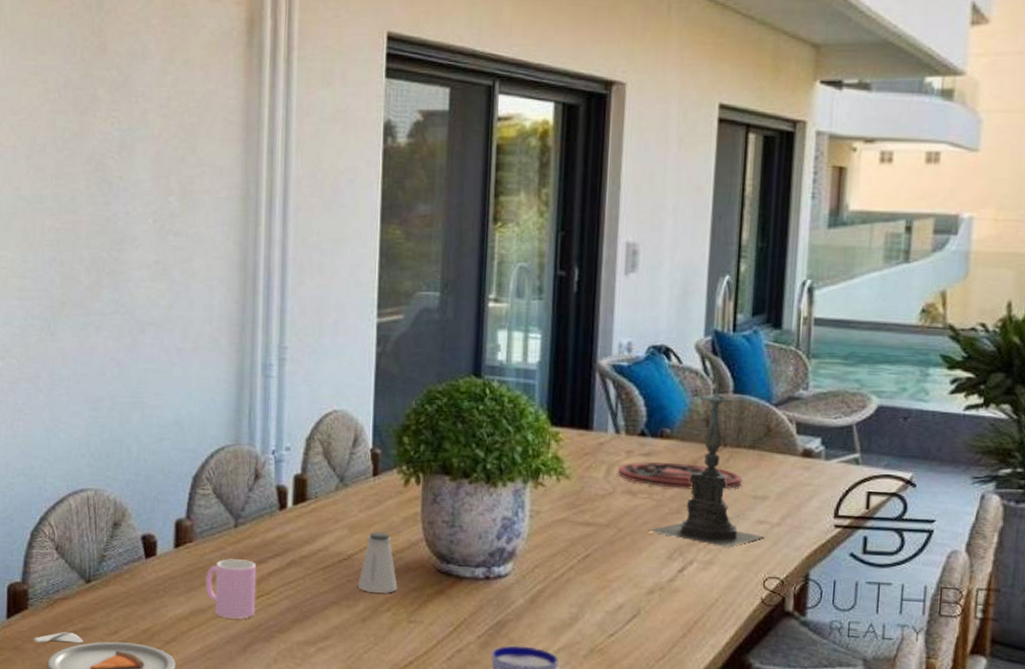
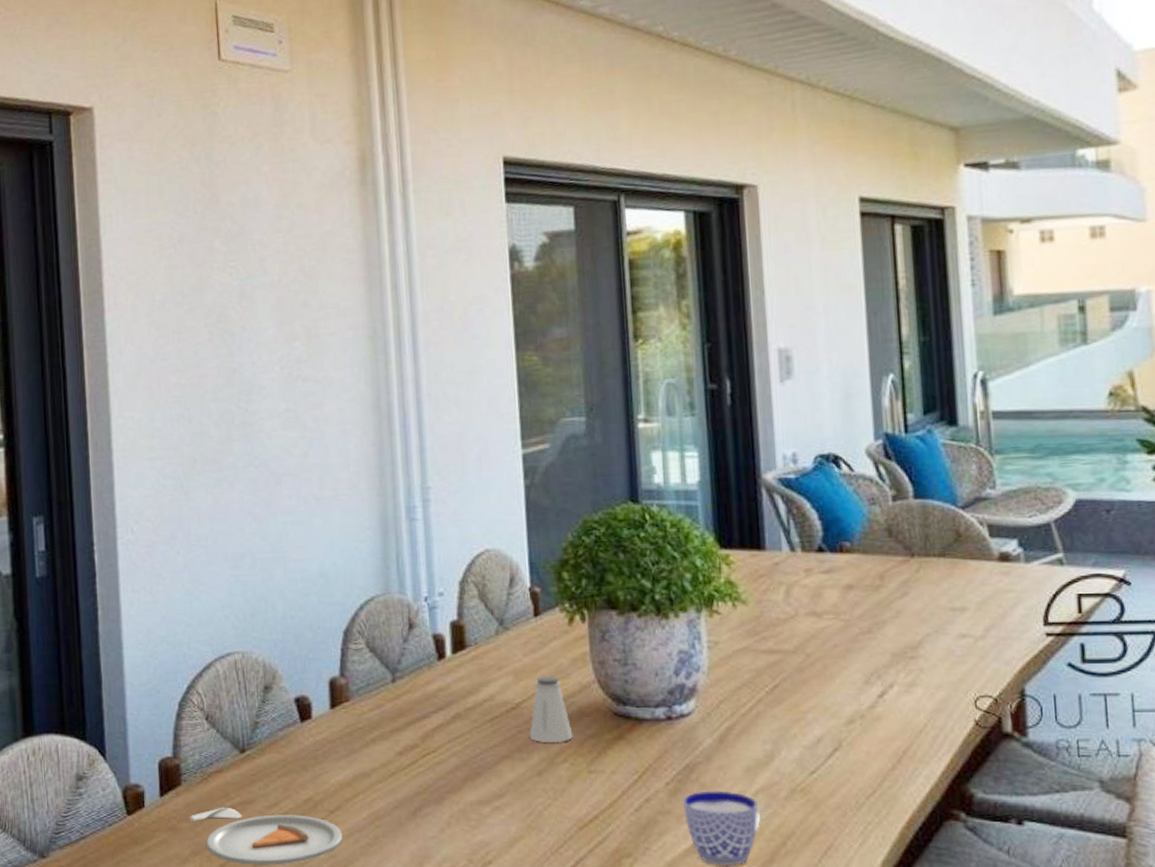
cup: present [205,558,257,620] -> none [365,715,423,782]
plate: present [618,461,742,490] -> none [798,577,936,606]
candle holder: present [648,373,765,547] -> none [839,478,970,666]

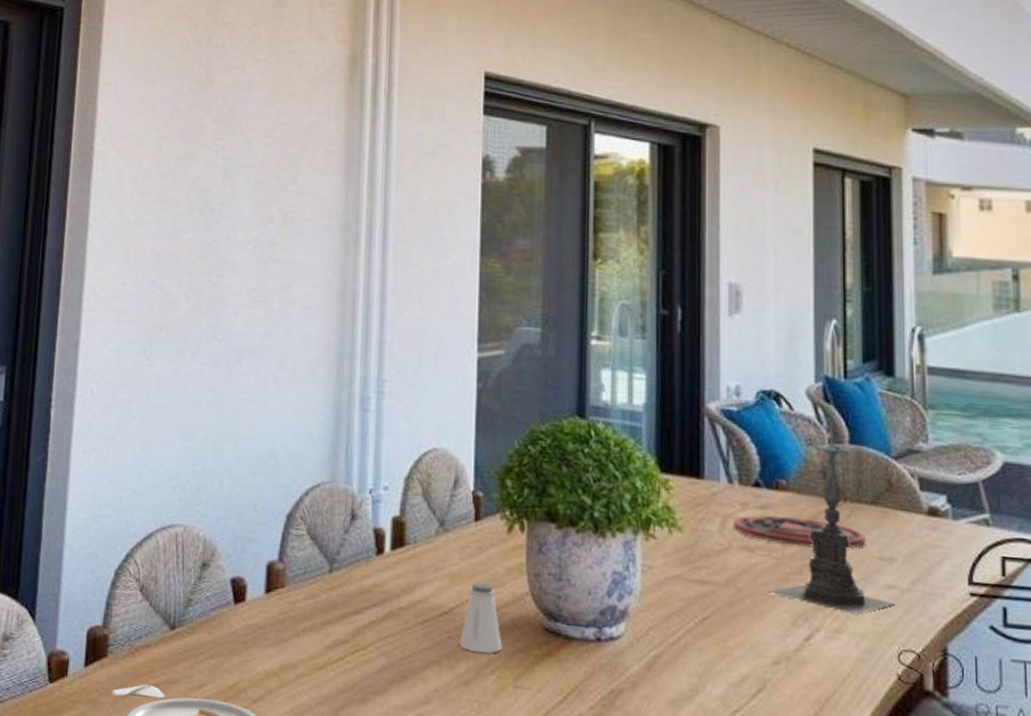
plate: none [798,577,936,606] -> present [733,515,866,549]
candle holder: none [839,478,970,666] -> present [769,422,896,614]

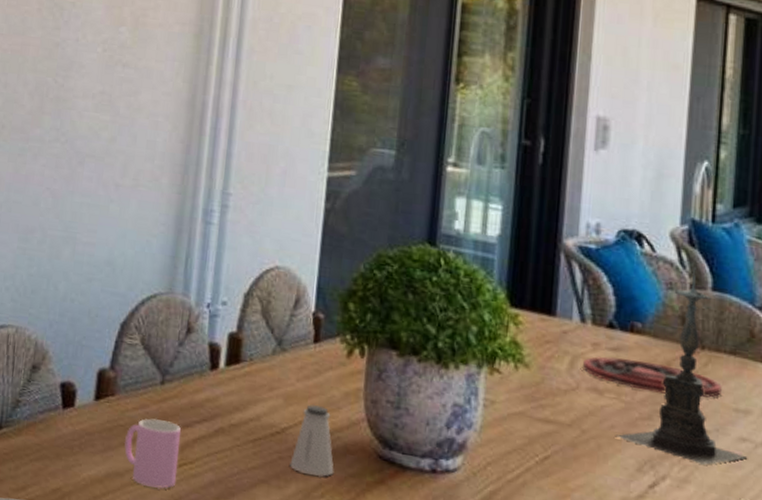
cup: none [296,607,352,678] -> present [124,418,181,489]

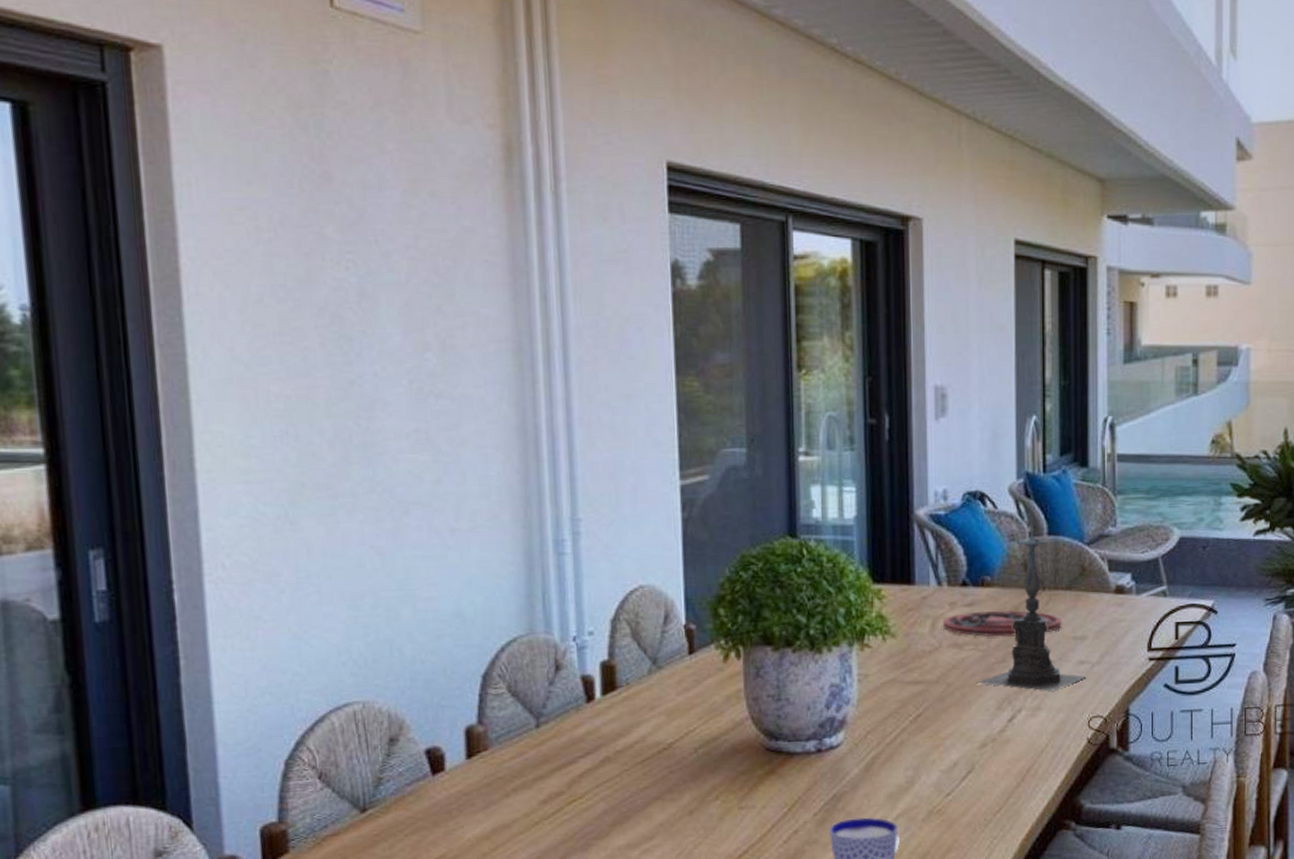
cup: present [124,418,181,489] -> none [506,762,568,831]
saltshaker: present [290,404,334,477] -> none [681,714,725,782]

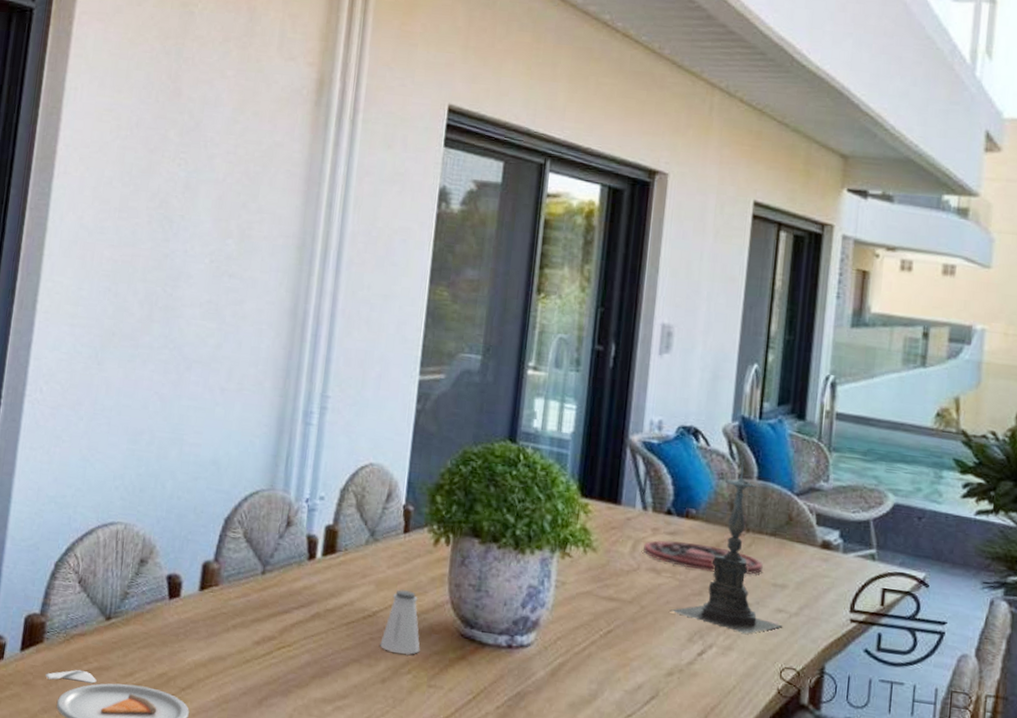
saltshaker: none [681,714,725,782] -> present [380,589,420,655]

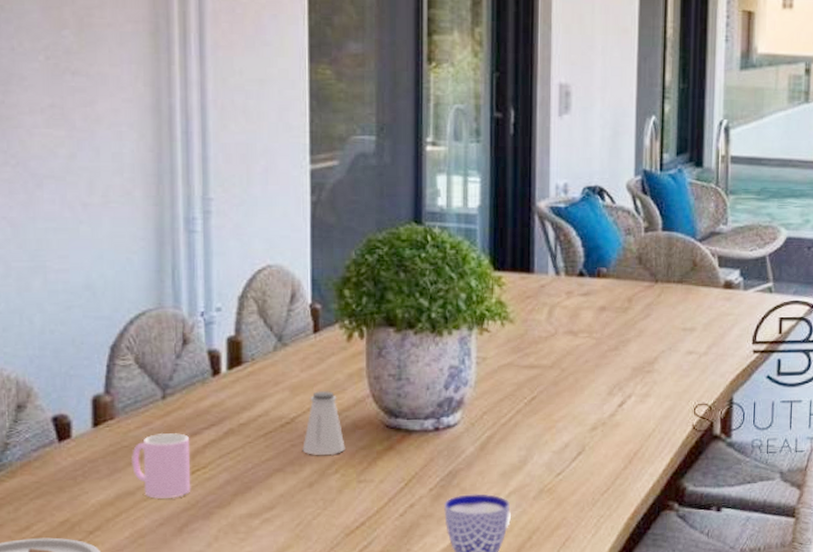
cup: none [227,605,281,671] -> present [130,432,191,499]
plate: present [644,540,763,575] -> none [560,300,672,326]
candle holder: present [670,458,783,634] -> none [589,212,694,379]

